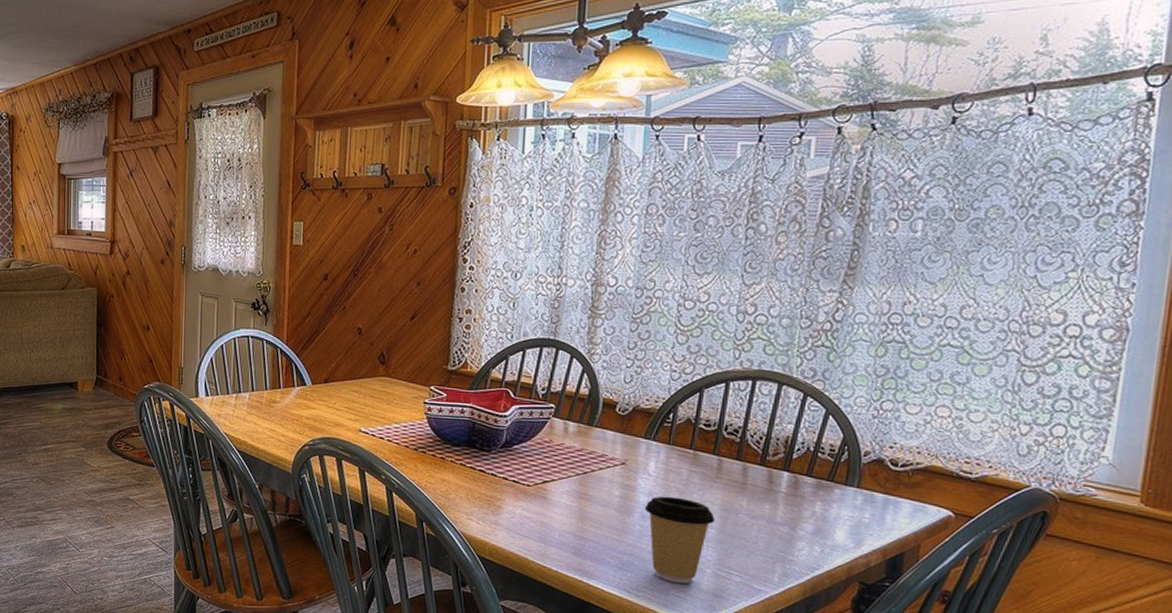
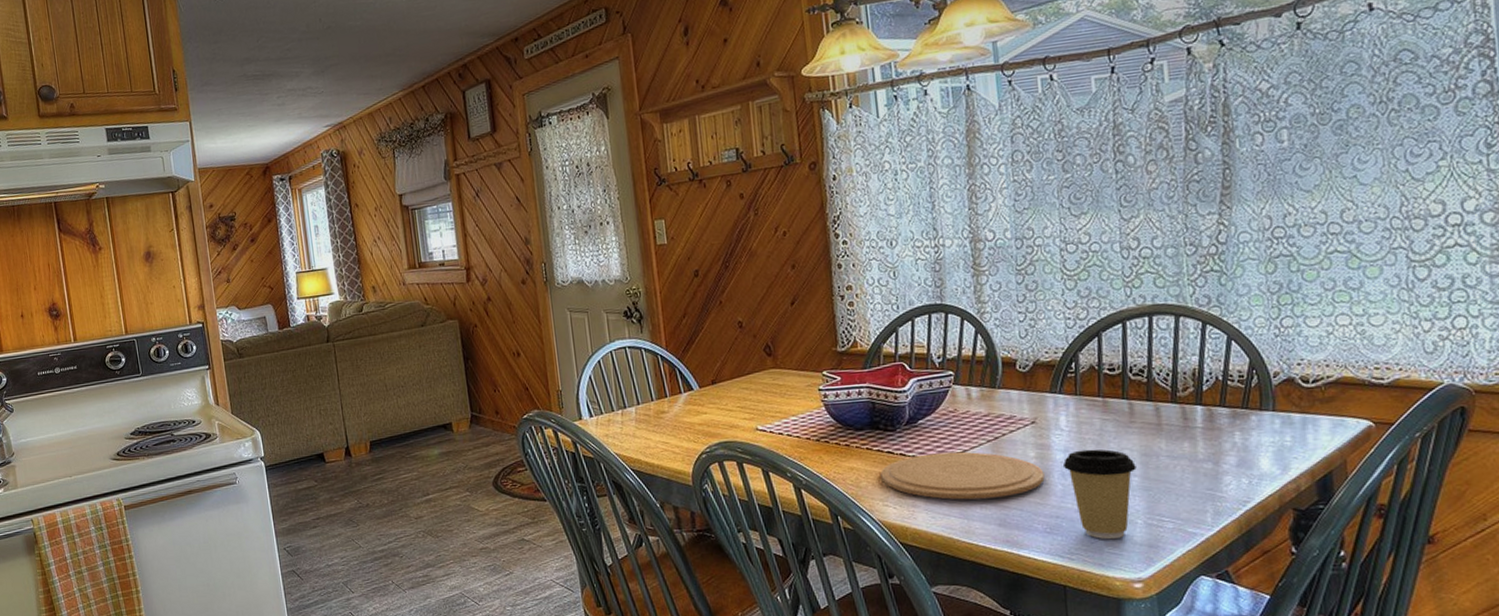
plate: none [469,477,625,529] -> present [880,451,1045,500]

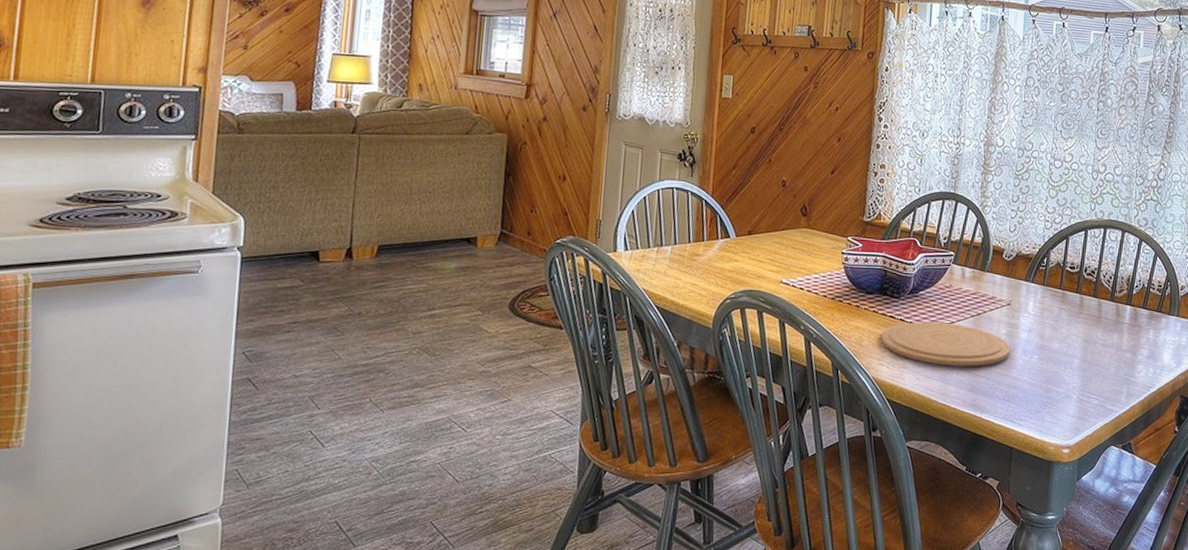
coffee cup: present [1062,449,1137,540] -> none [1025,332,1078,410]

